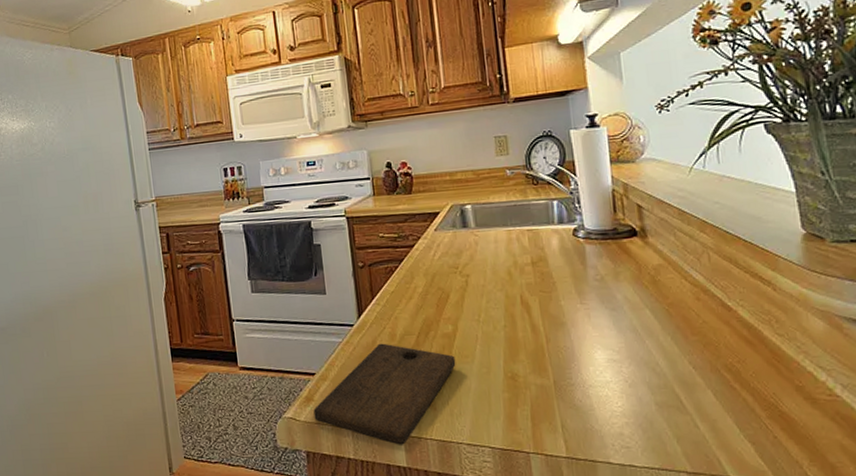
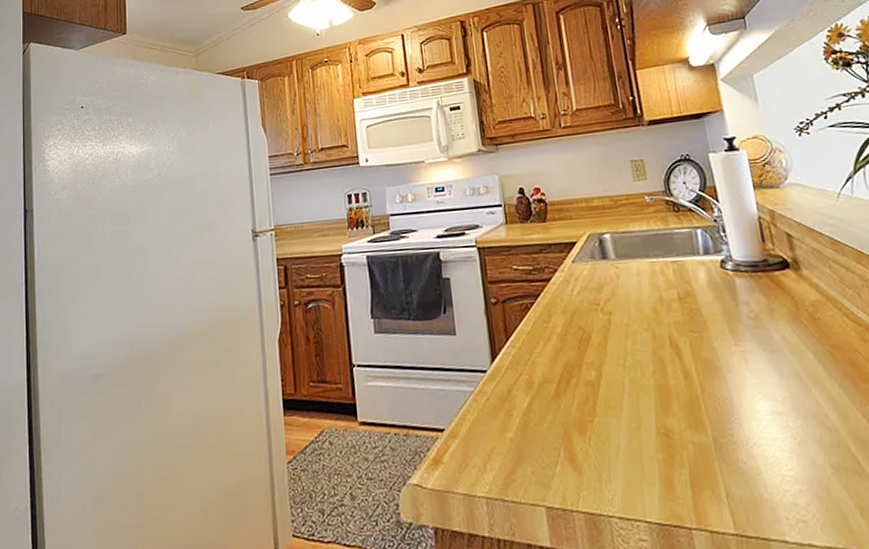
cutting board: present [313,343,456,445] -> none [442,392,602,519]

